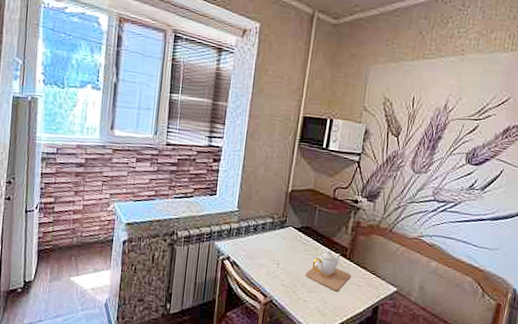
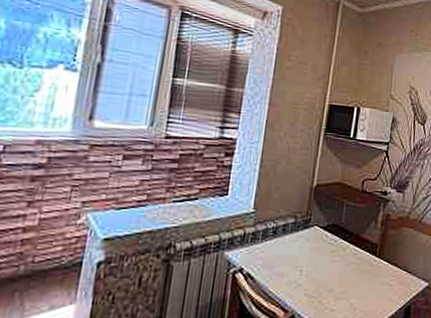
teapot: present [305,249,351,292] -> none [332,247,382,295]

